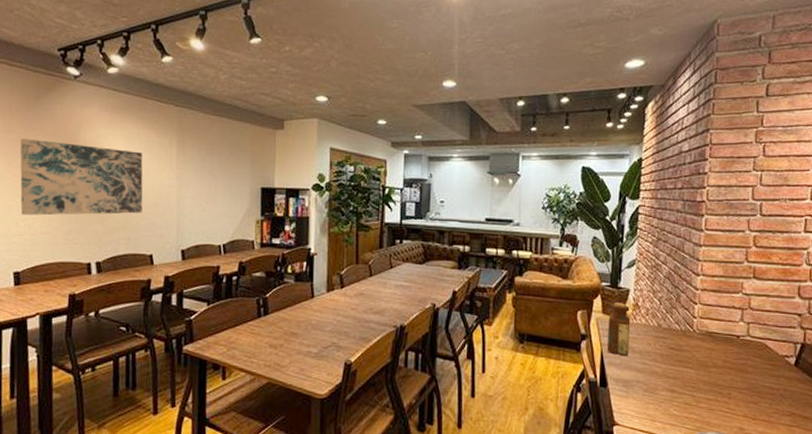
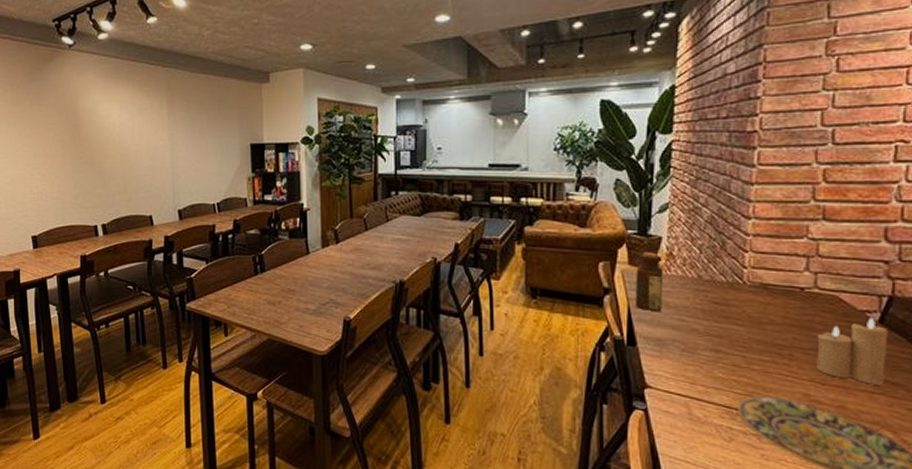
wall art: present [20,138,143,216] -> none [27,109,140,182]
candle: none [749,362,801,419] -> present [816,318,889,385]

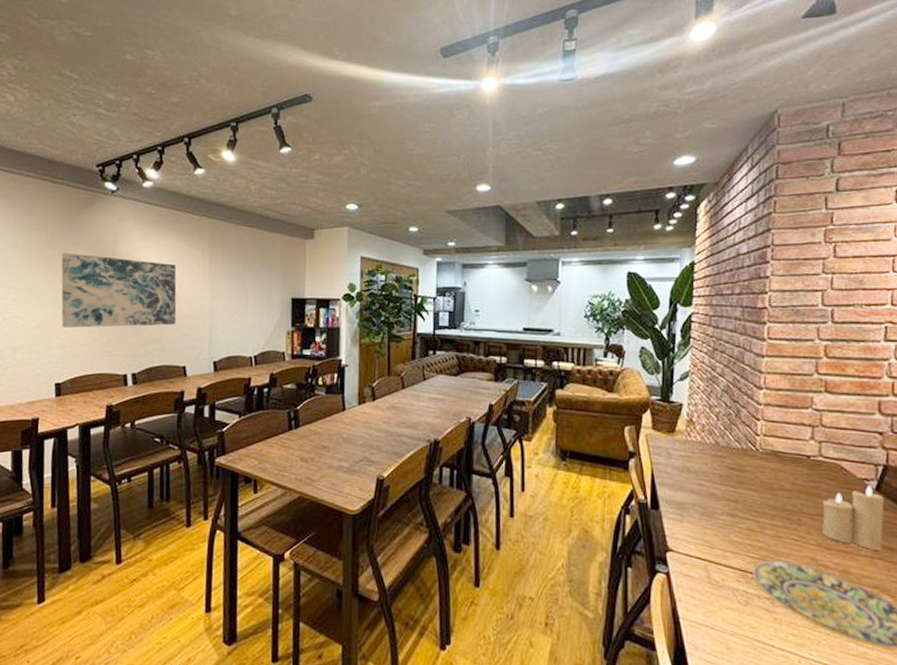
wall art: none [27,109,140,182] -> present [61,252,177,328]
bottle: present [636,252,664,312] -> none [659,418,684,476]

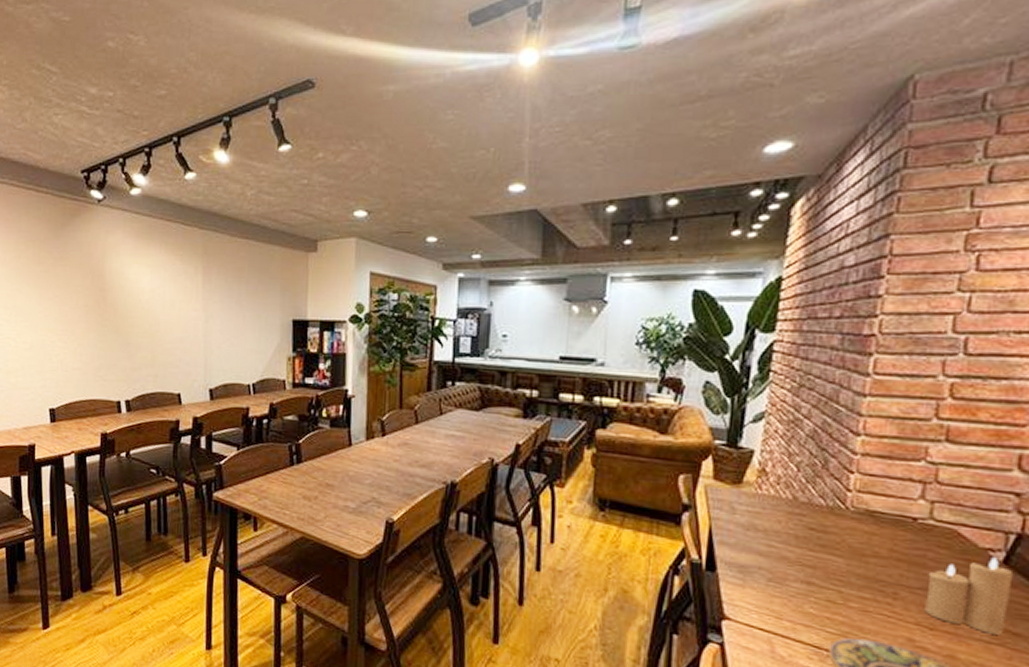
wall art: present [61,252,177,328] -> none [49,269,170,351]

